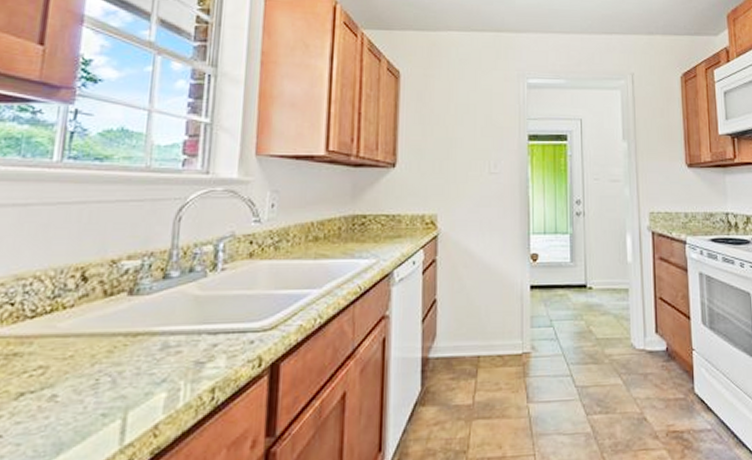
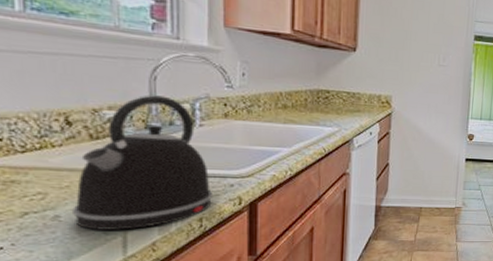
kettle: none [72,238,230,412] -> present [73,95,213,230]

